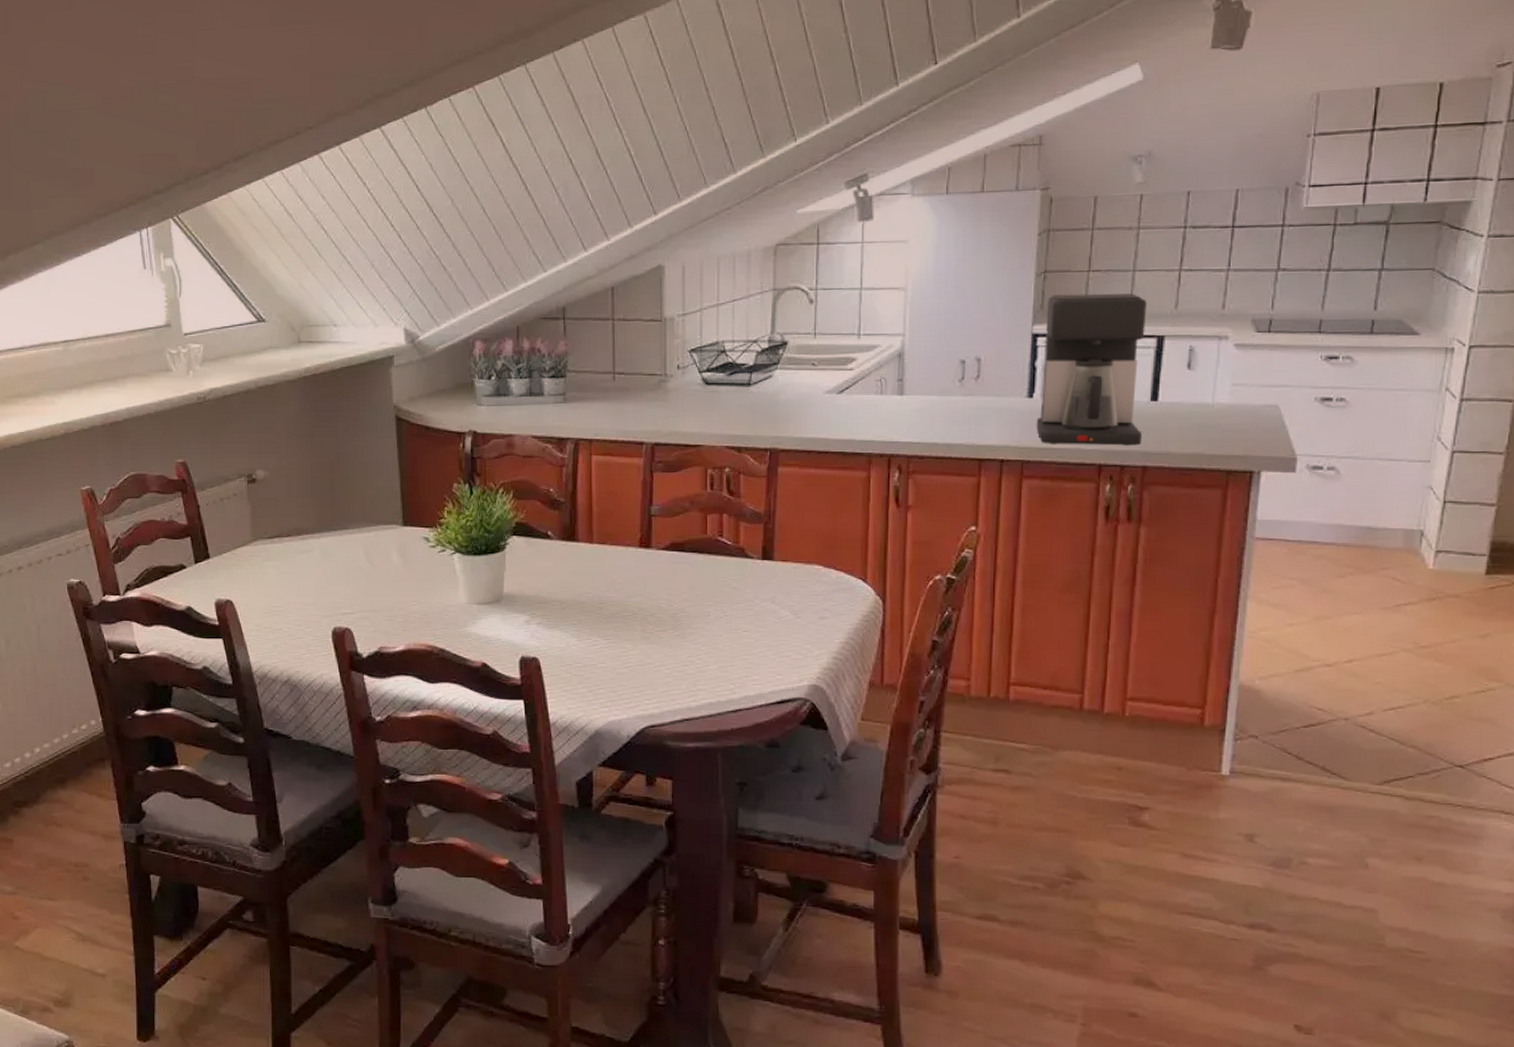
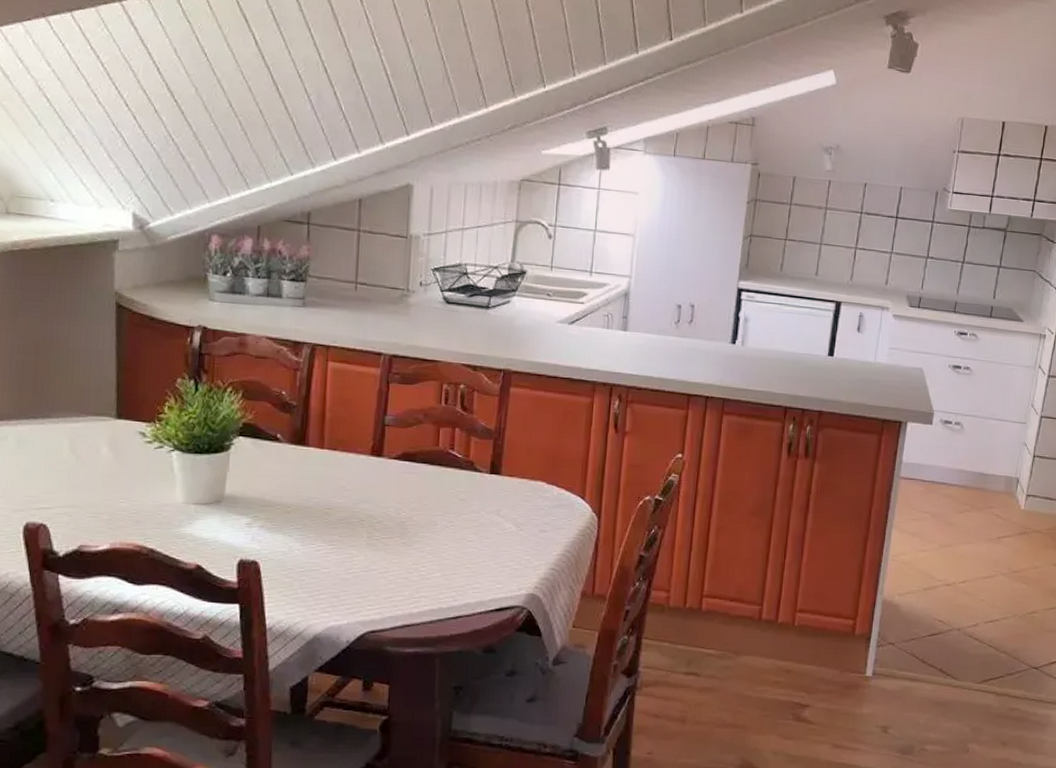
coffee maker: present [1036,293,1147,446] -> none [736,256,829,393]

